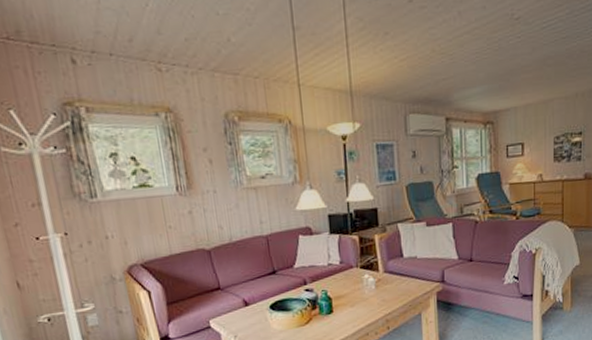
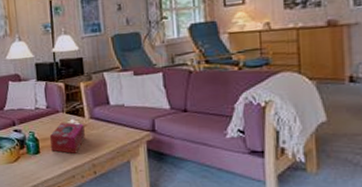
tissue box: none [343,278,379,311] -> present [49,122,85,154]

